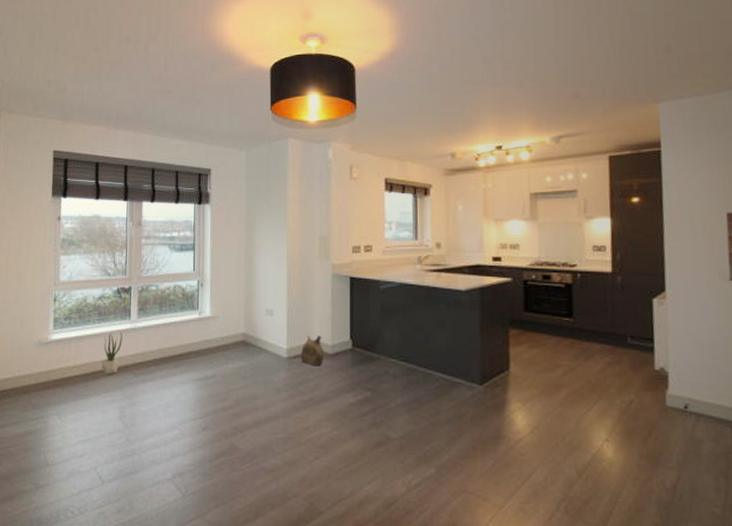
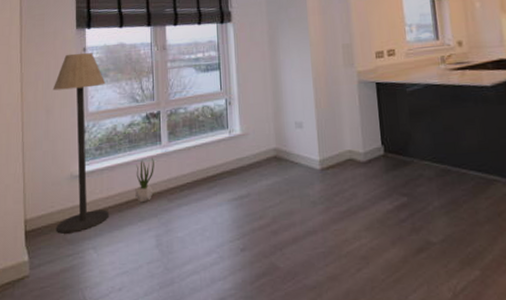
floor lamp: none [22,221,79,398] -> present [52,53,109,234]
ceramic jug: present [301,335,324,367] -> none [334,144,357,176]

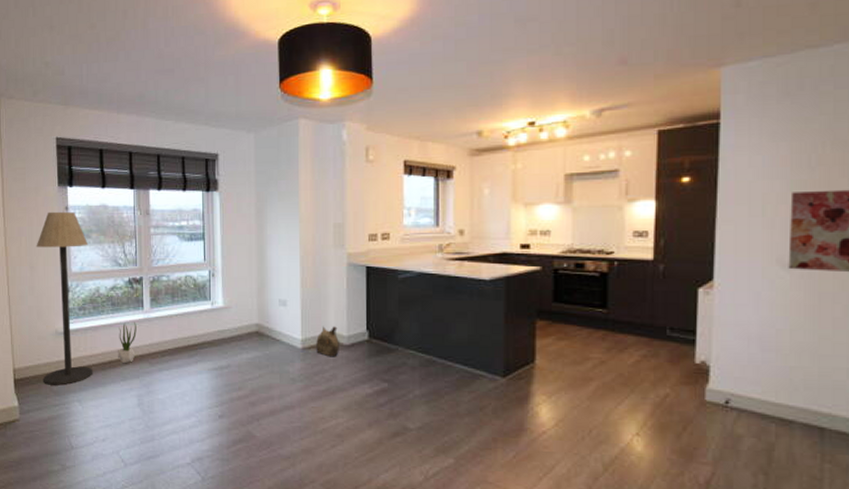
ceramic jug: none [334,144,357,176] -> present [316,326,339,357]

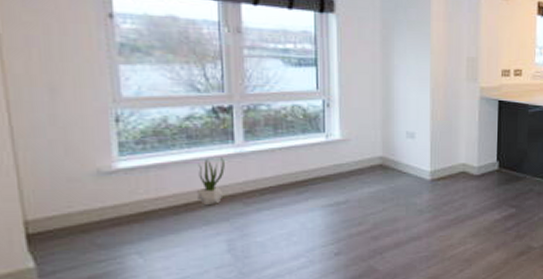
floor lamp: present [36,211,92,385] -> none [58,18,159,238]
ceramic jug: present [316,326,339,357] -> none [446,158,470,187]

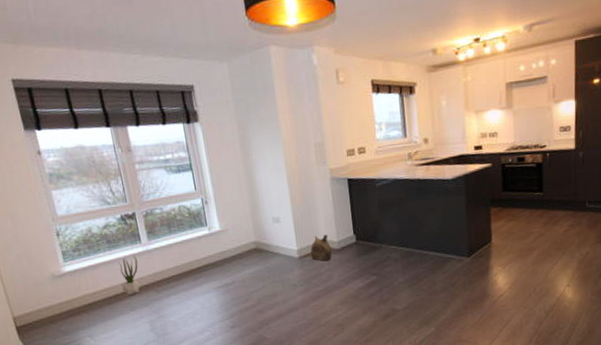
ceramic jug: none [446,158,470,187] -> present [310,234,332,261]

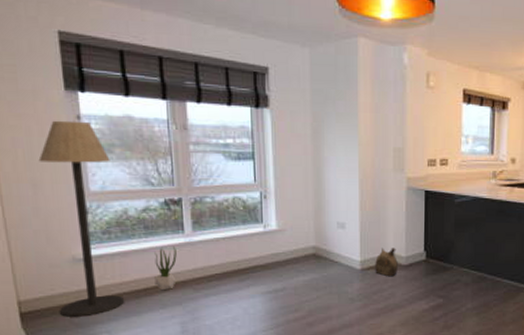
floor lamp: none [12,156,100,327] -> present [38,120,124,317]

